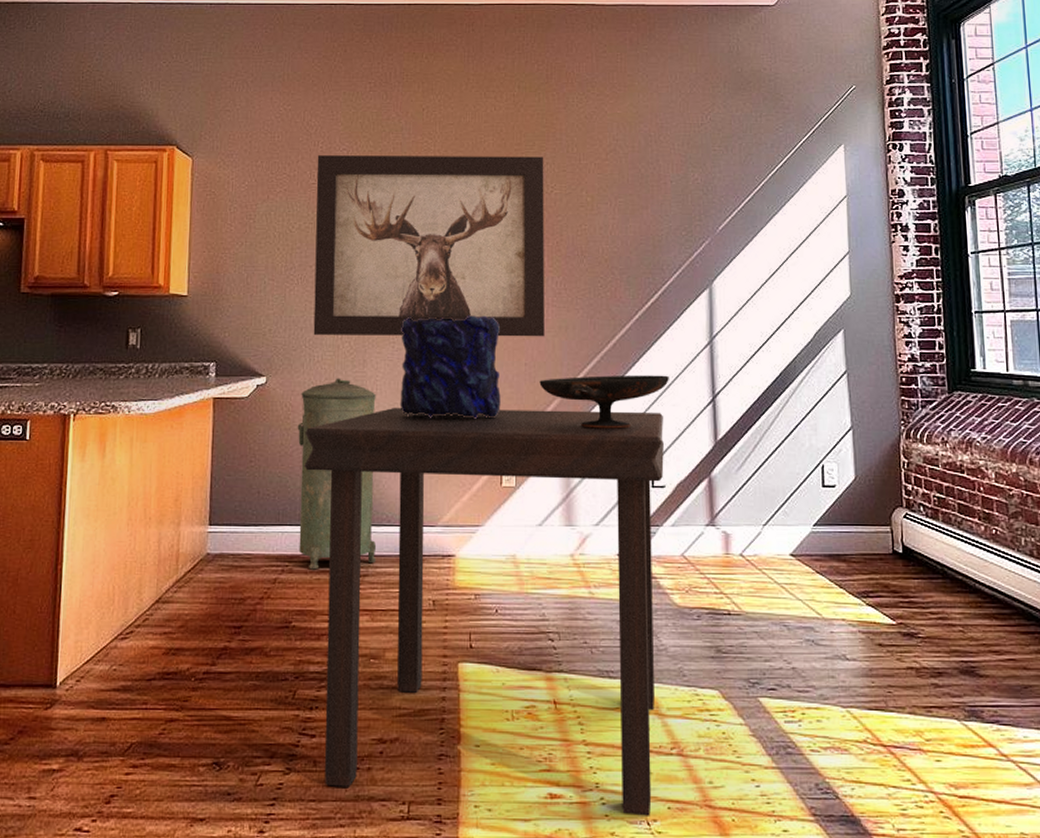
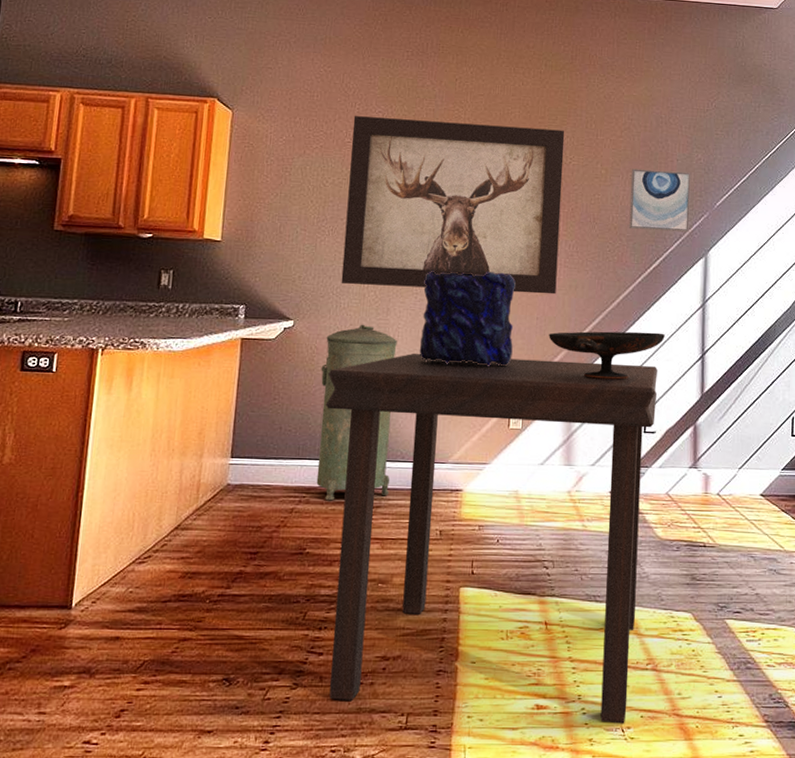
wall art: none [620,194,689,262] -> present [628,168,691,233]

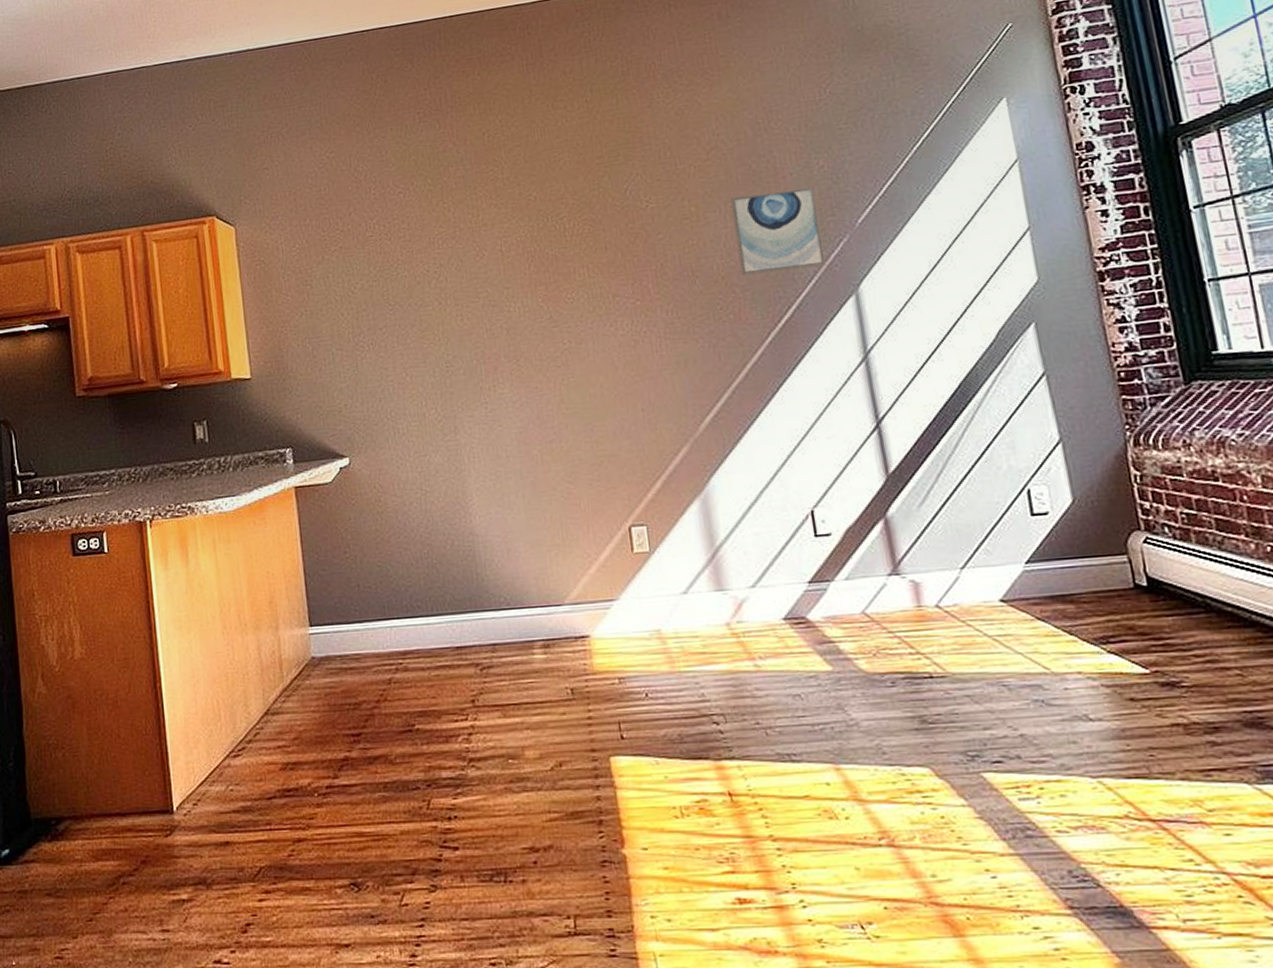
trash can: present [316,324,397,501] -> none [389,449,500,666]
dining table: present [325,354,658,724] -> none [400,448,864,919]
wall art: present [341,116,565,295] -> none [371,167,661,405]
vase: present [419,270,516,367] -> none [491,359,620,485]
decorative bowl: present [549,331,665,380] -> none [662,403,820,476]

